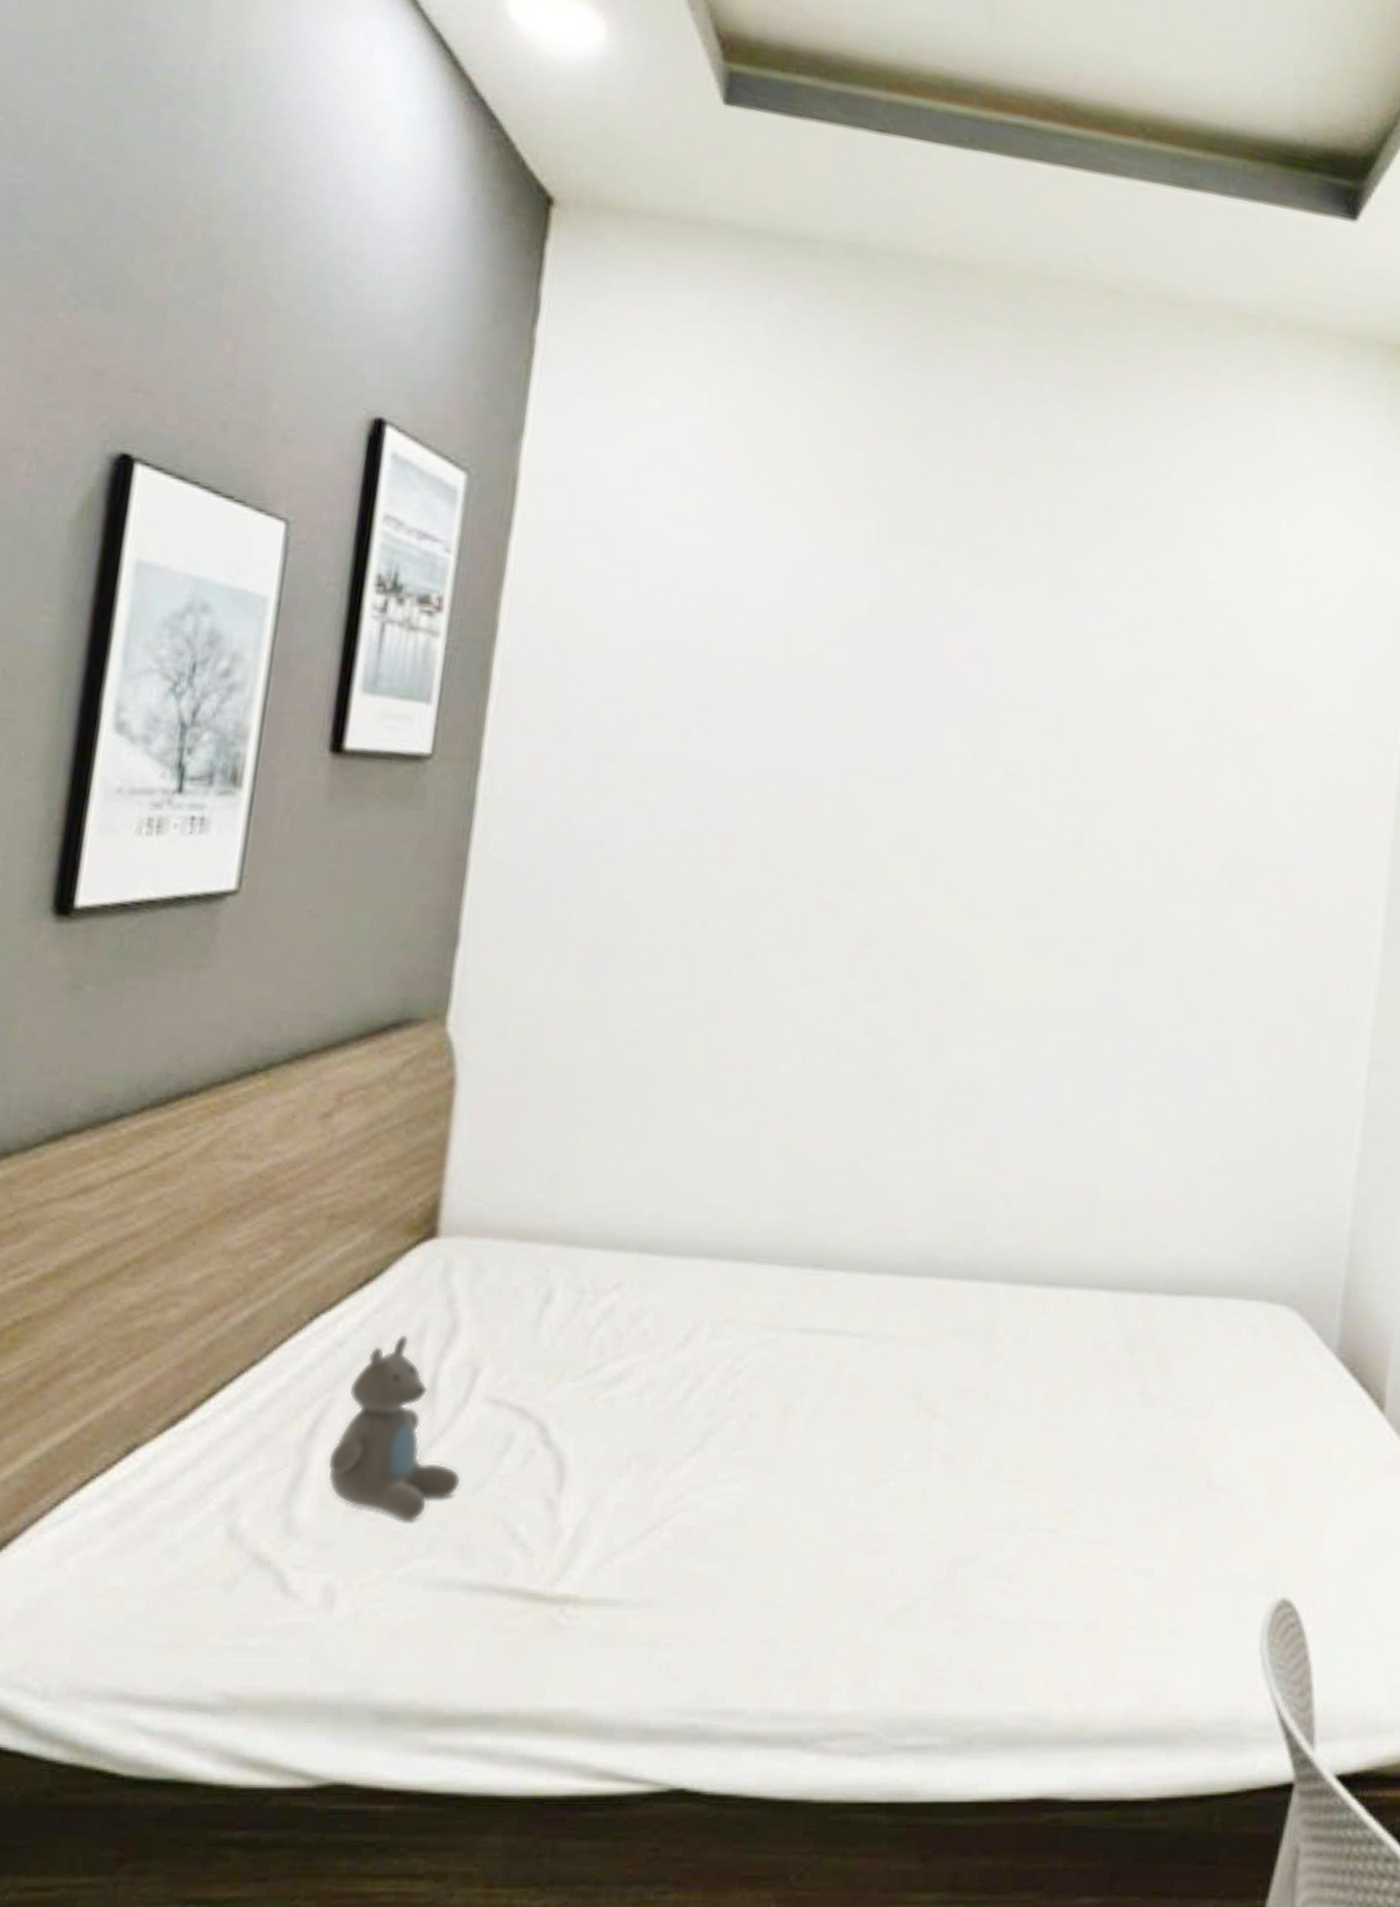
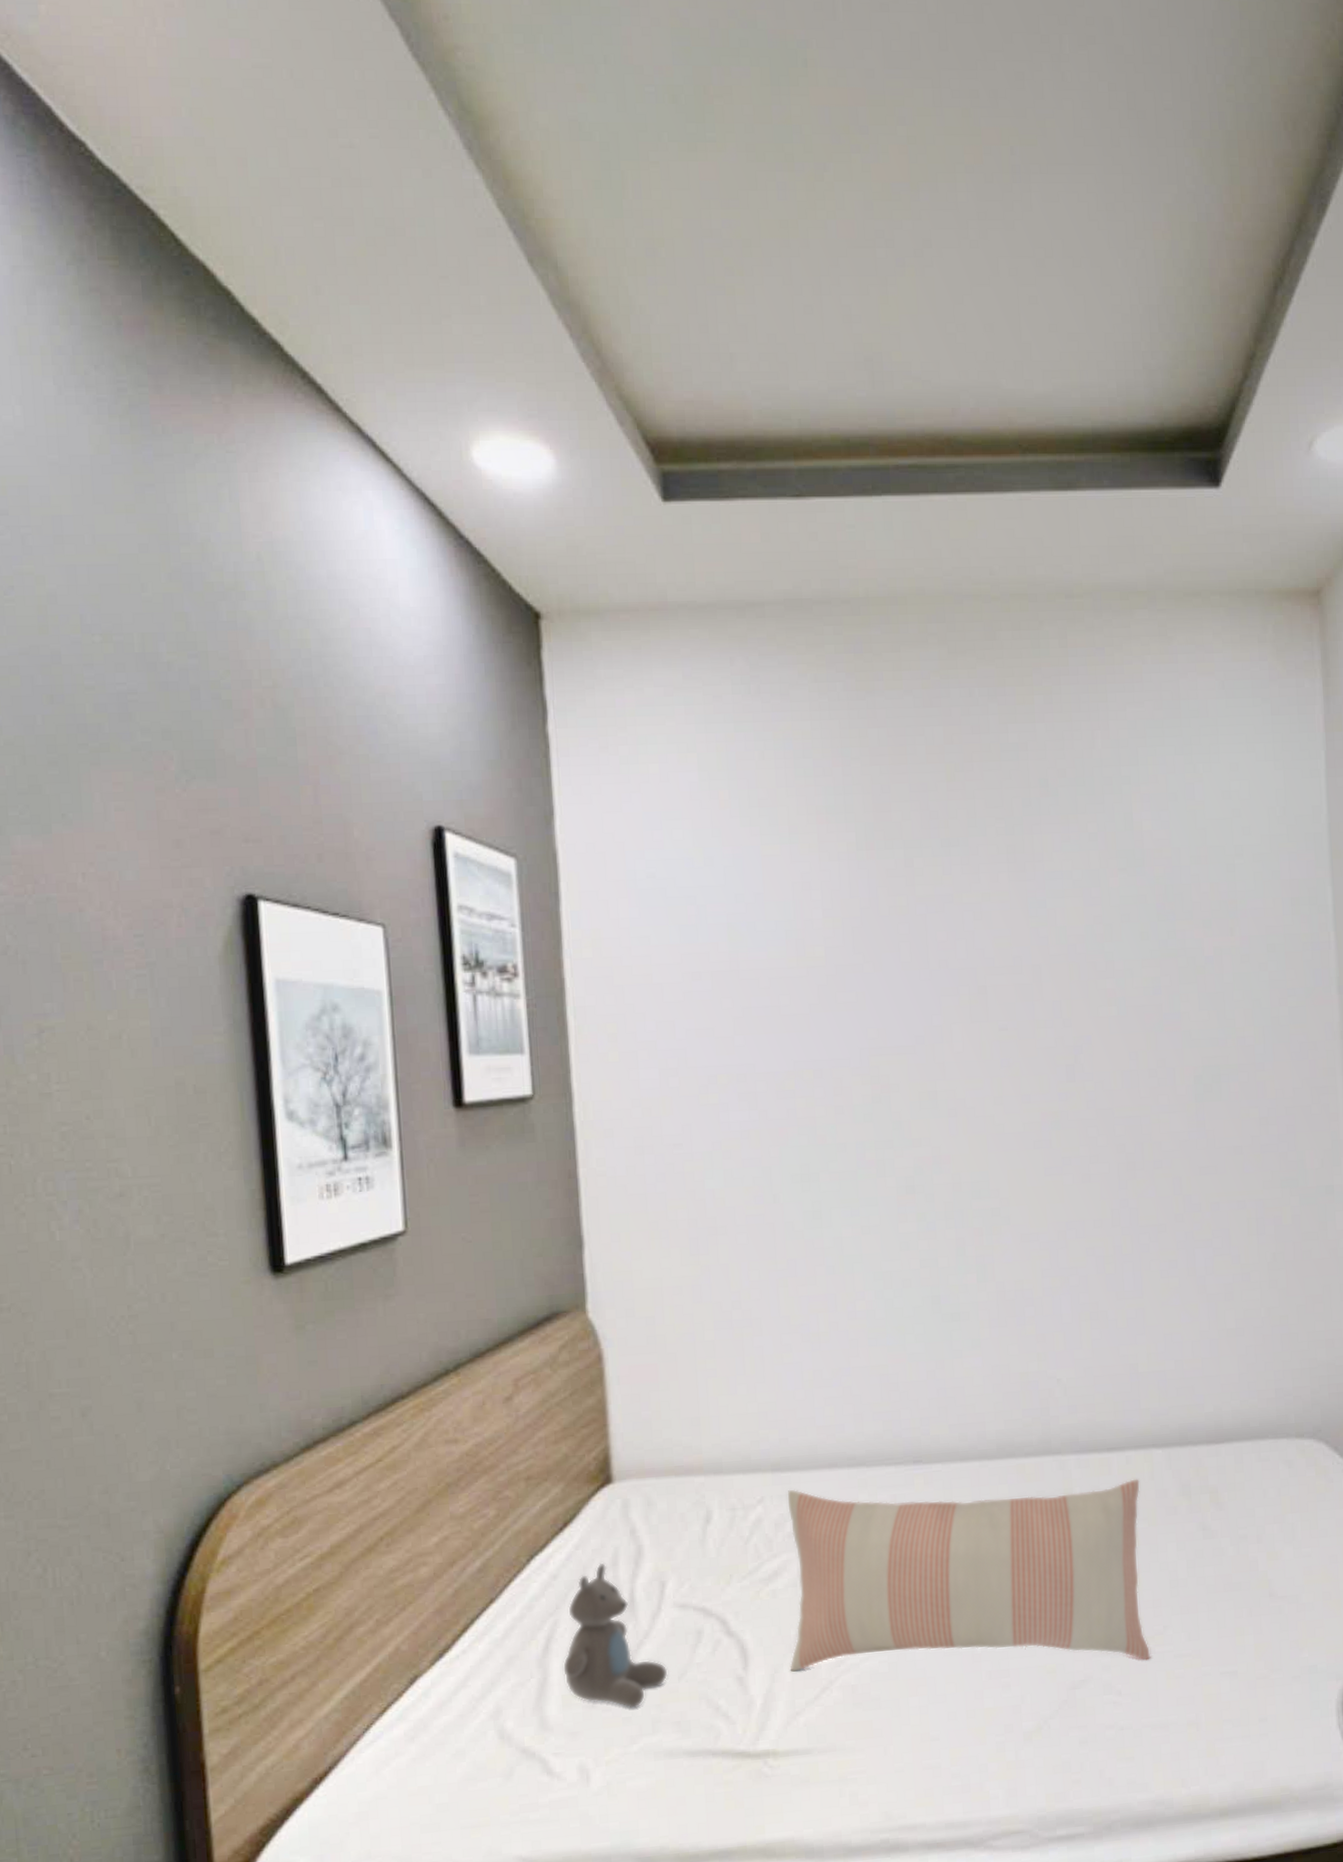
pillow: none [615,1277,1077,1543] -> present [787,1478,1151,1673]

